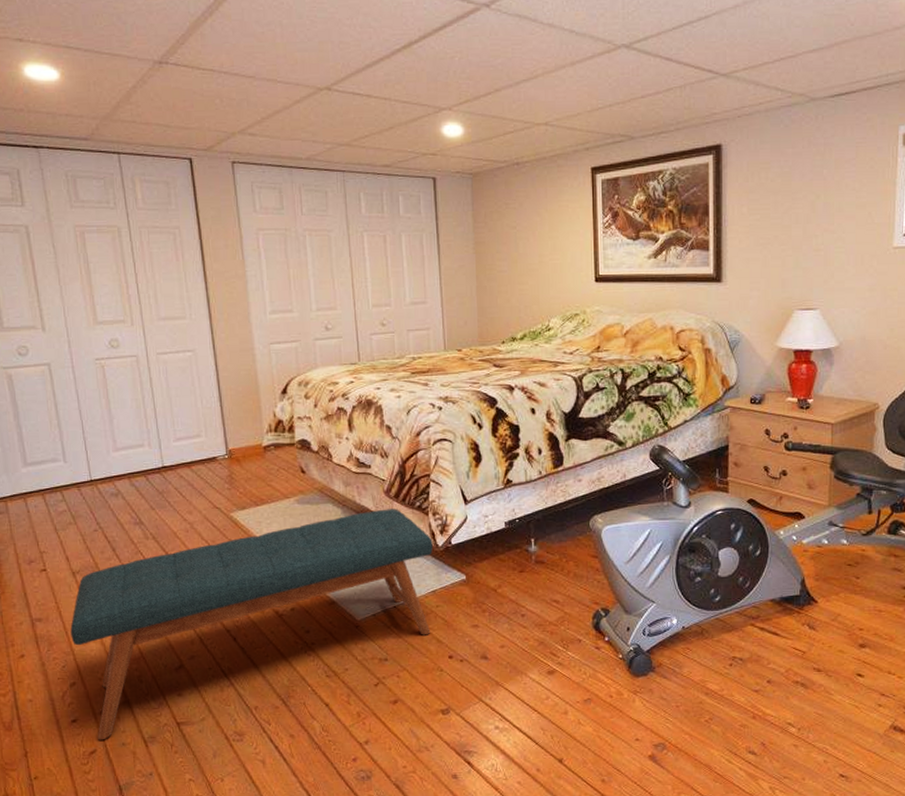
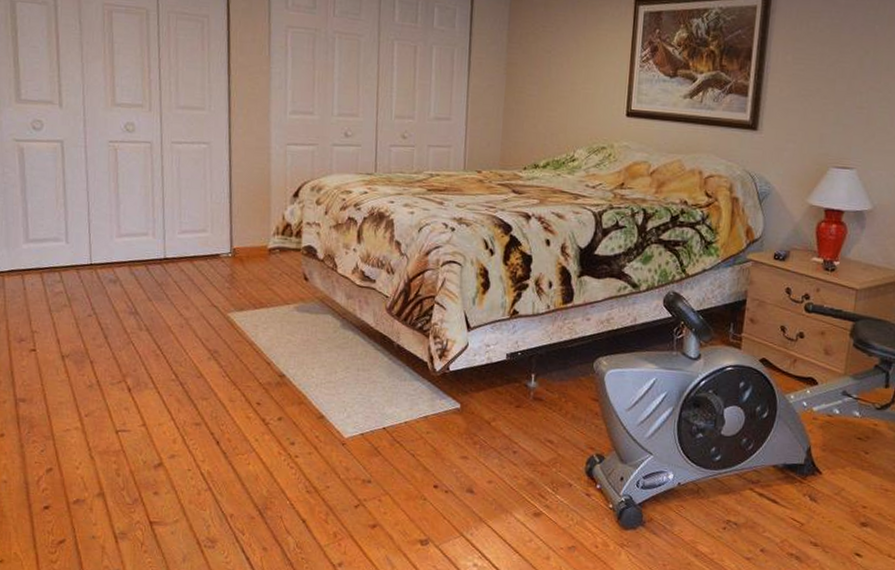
bench: present [70,509,433,740] -> none [53,326,430,531]

